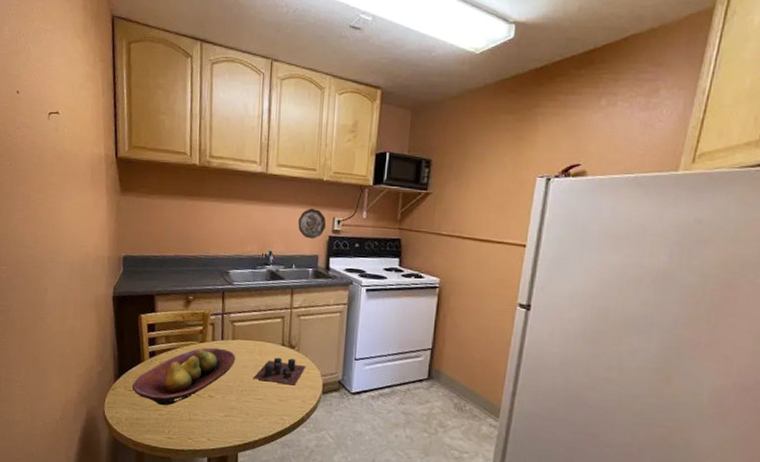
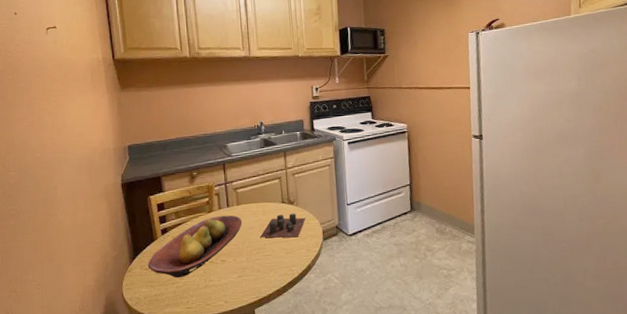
decorative plate: present [298,209,327,239] -> none [282,81,307,107]

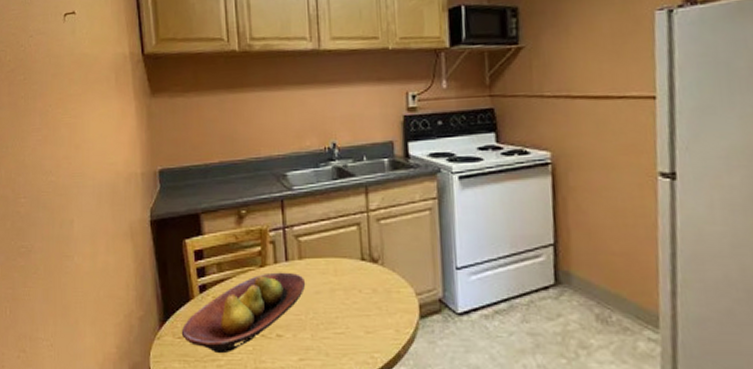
candle: present [260,213,306,238] -> none [330,276,395,311]

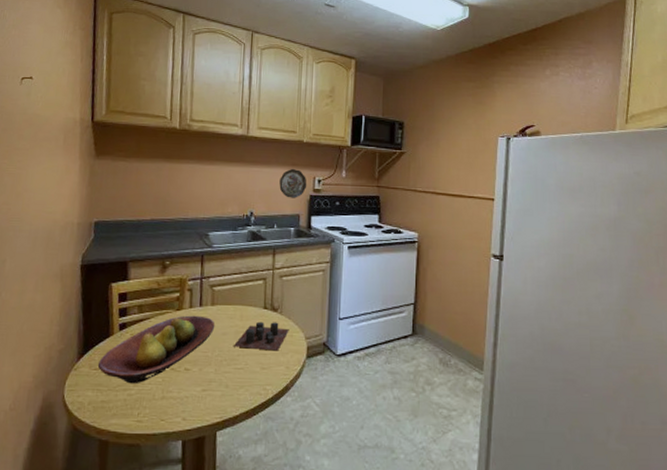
candle: none [330,276,395,311] -> present [234,321,289,351]
decorative plate: none [364,85,399,122] -> present [279,169,307,198]

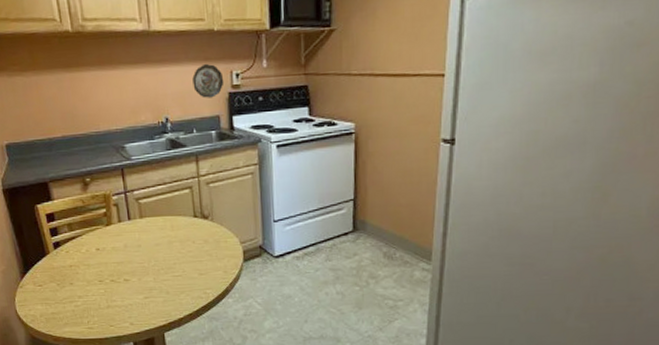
fruit bowl: present [97,315,215,384] -> none [40,229,147,297]
candle: present [234,321,289,351] -> none [169,229,223,257]

